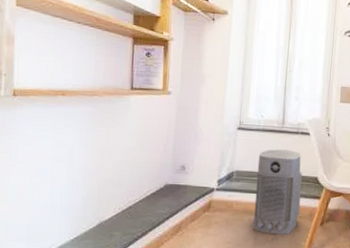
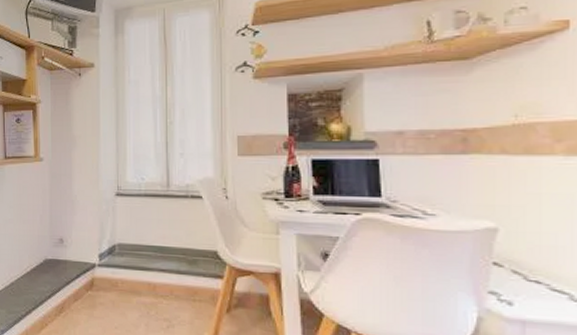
air purifier: present [253,149,302,235] -> none [142,217,199,323]

